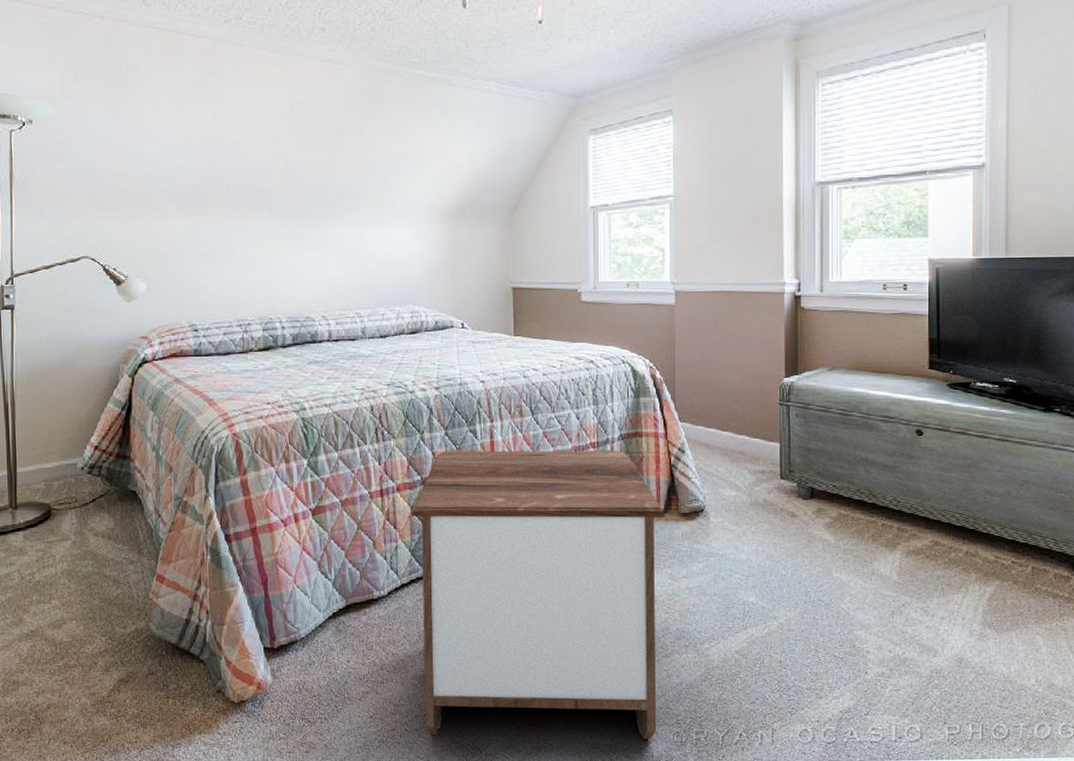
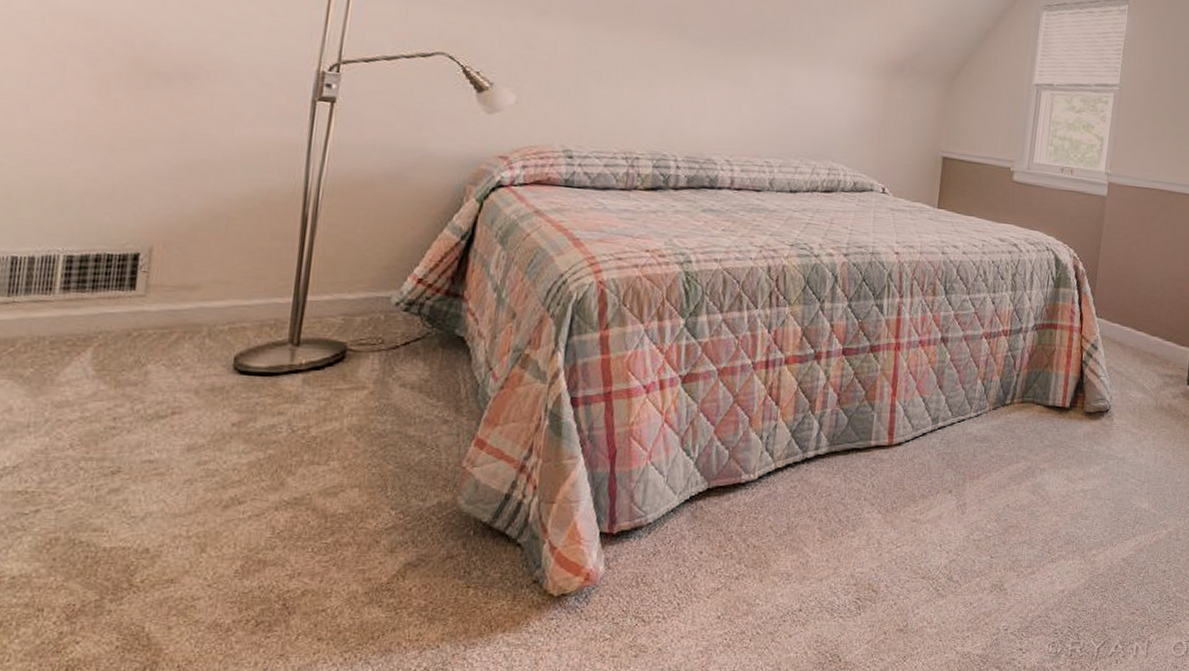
nightstand: present [411,450,665,739] -> none [781,324,1070,649]

